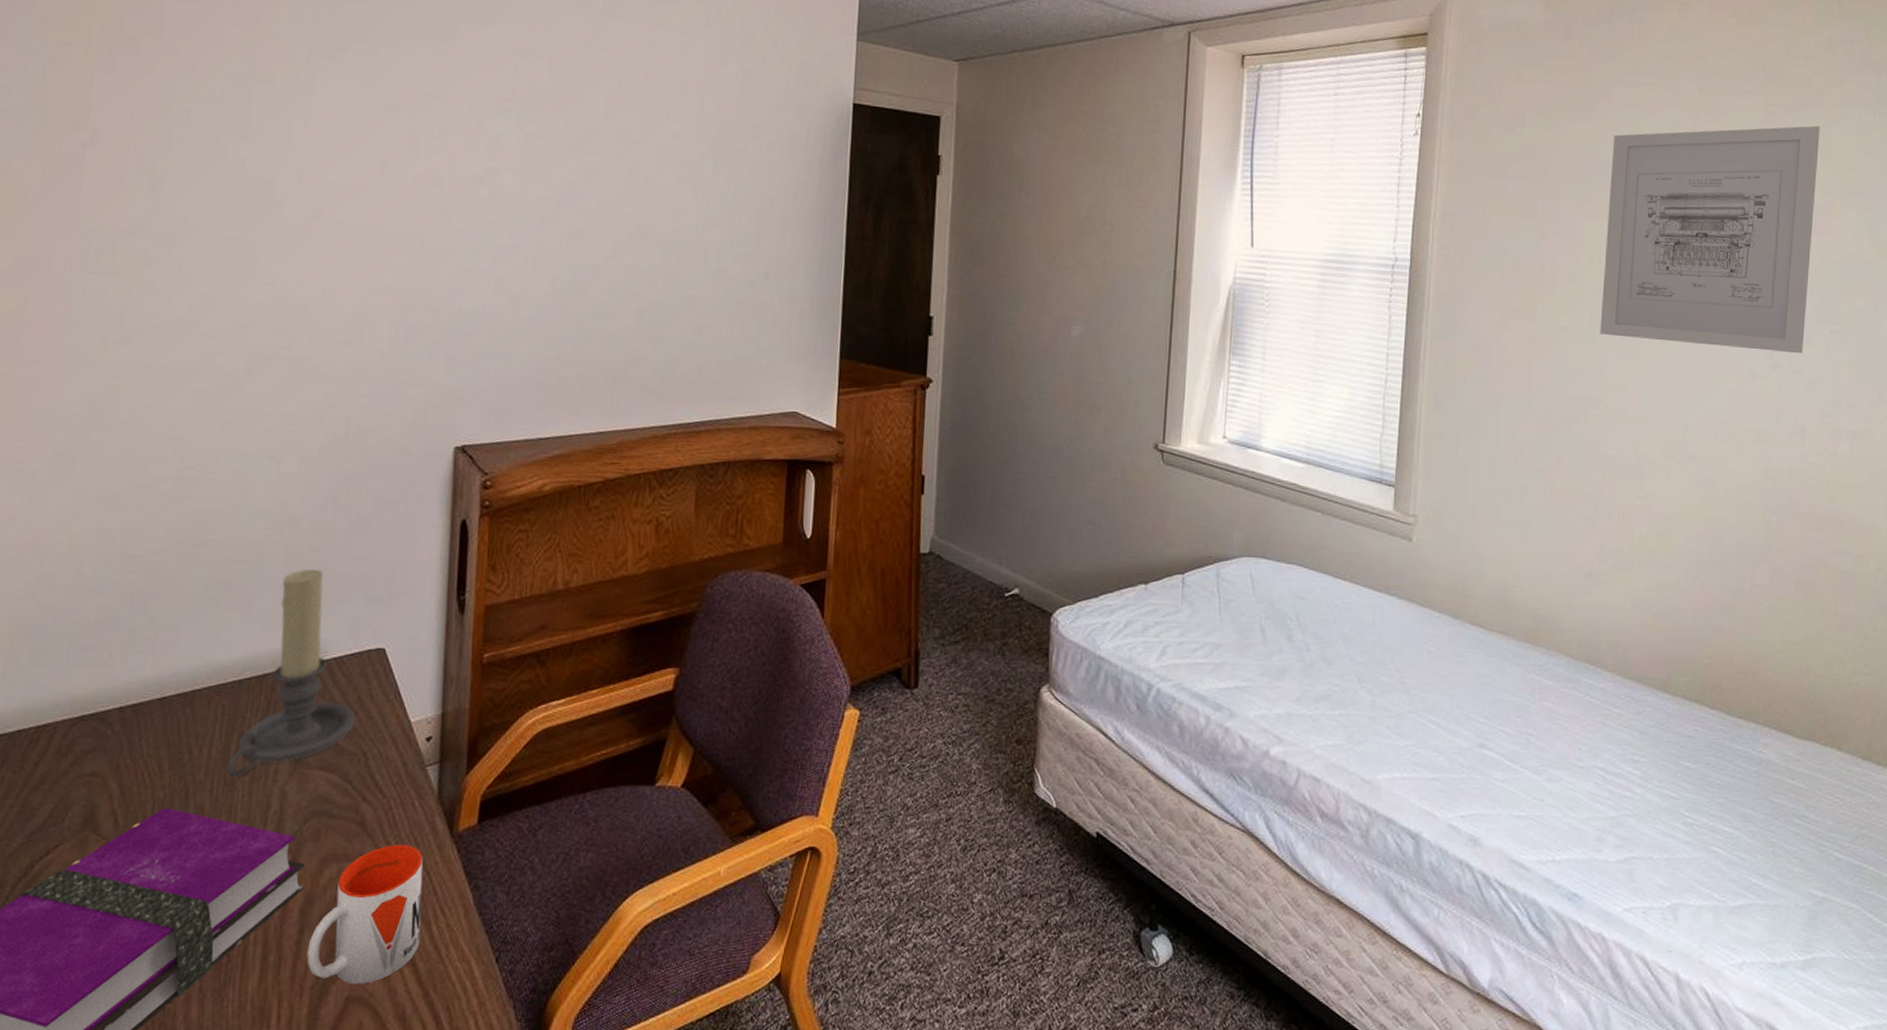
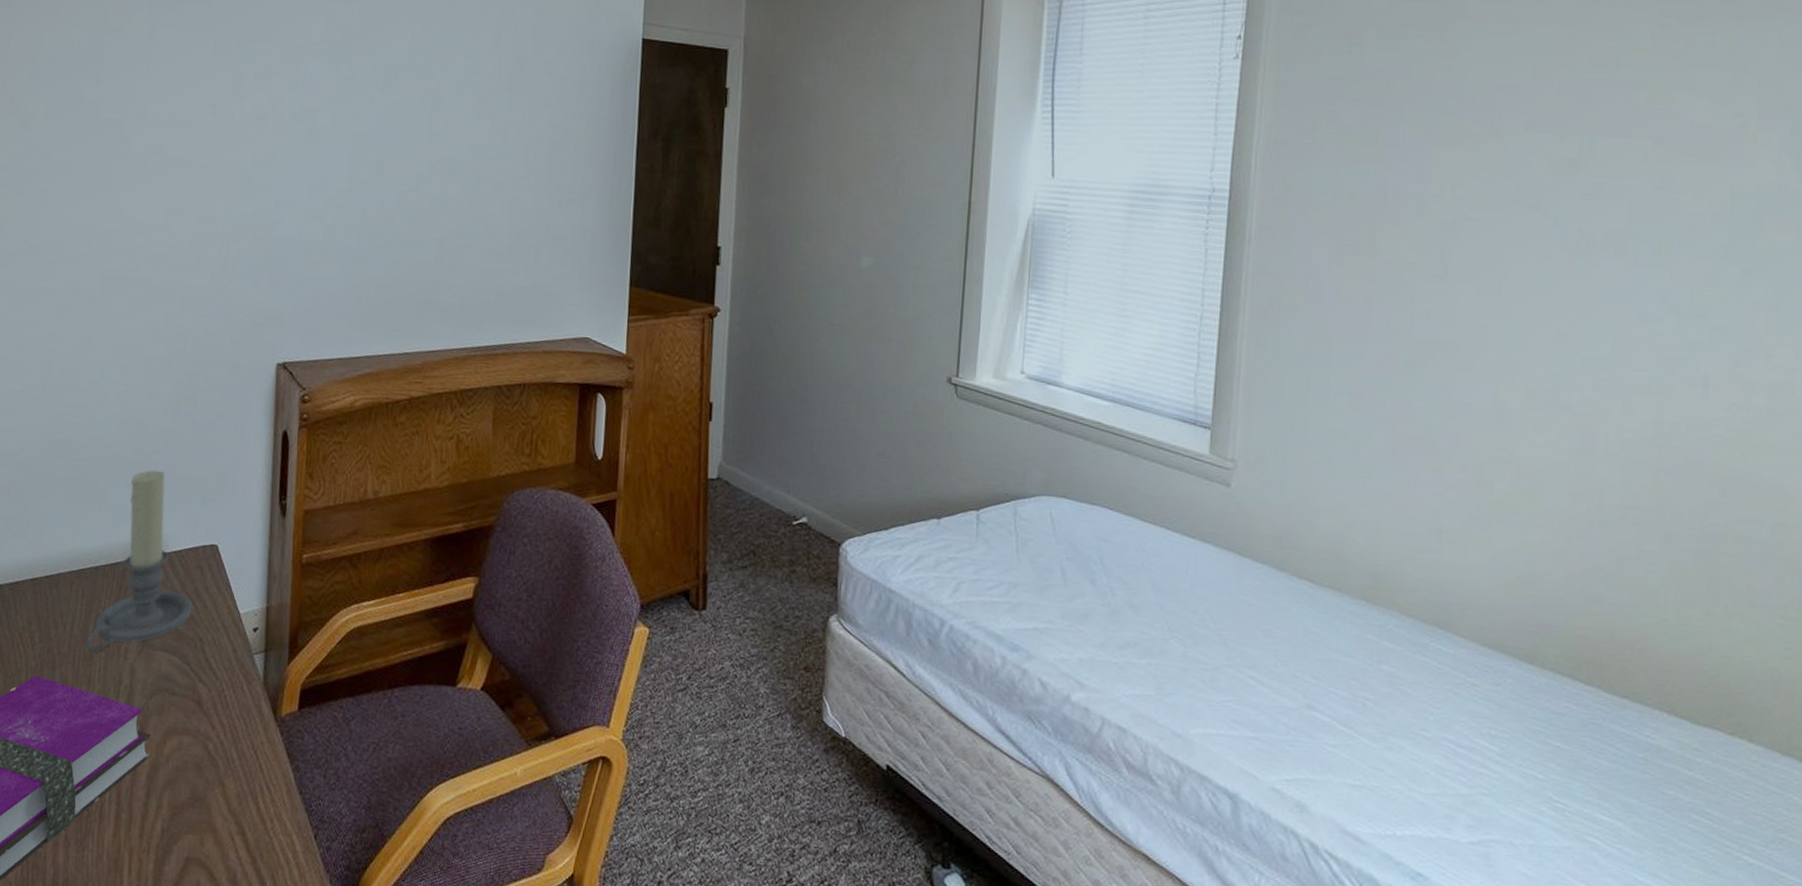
mug: present [306,844,423,984] -> none [153,723,251,847]
wall art: present [1600,125,1820,354] -> none [1452,38,1731,296]

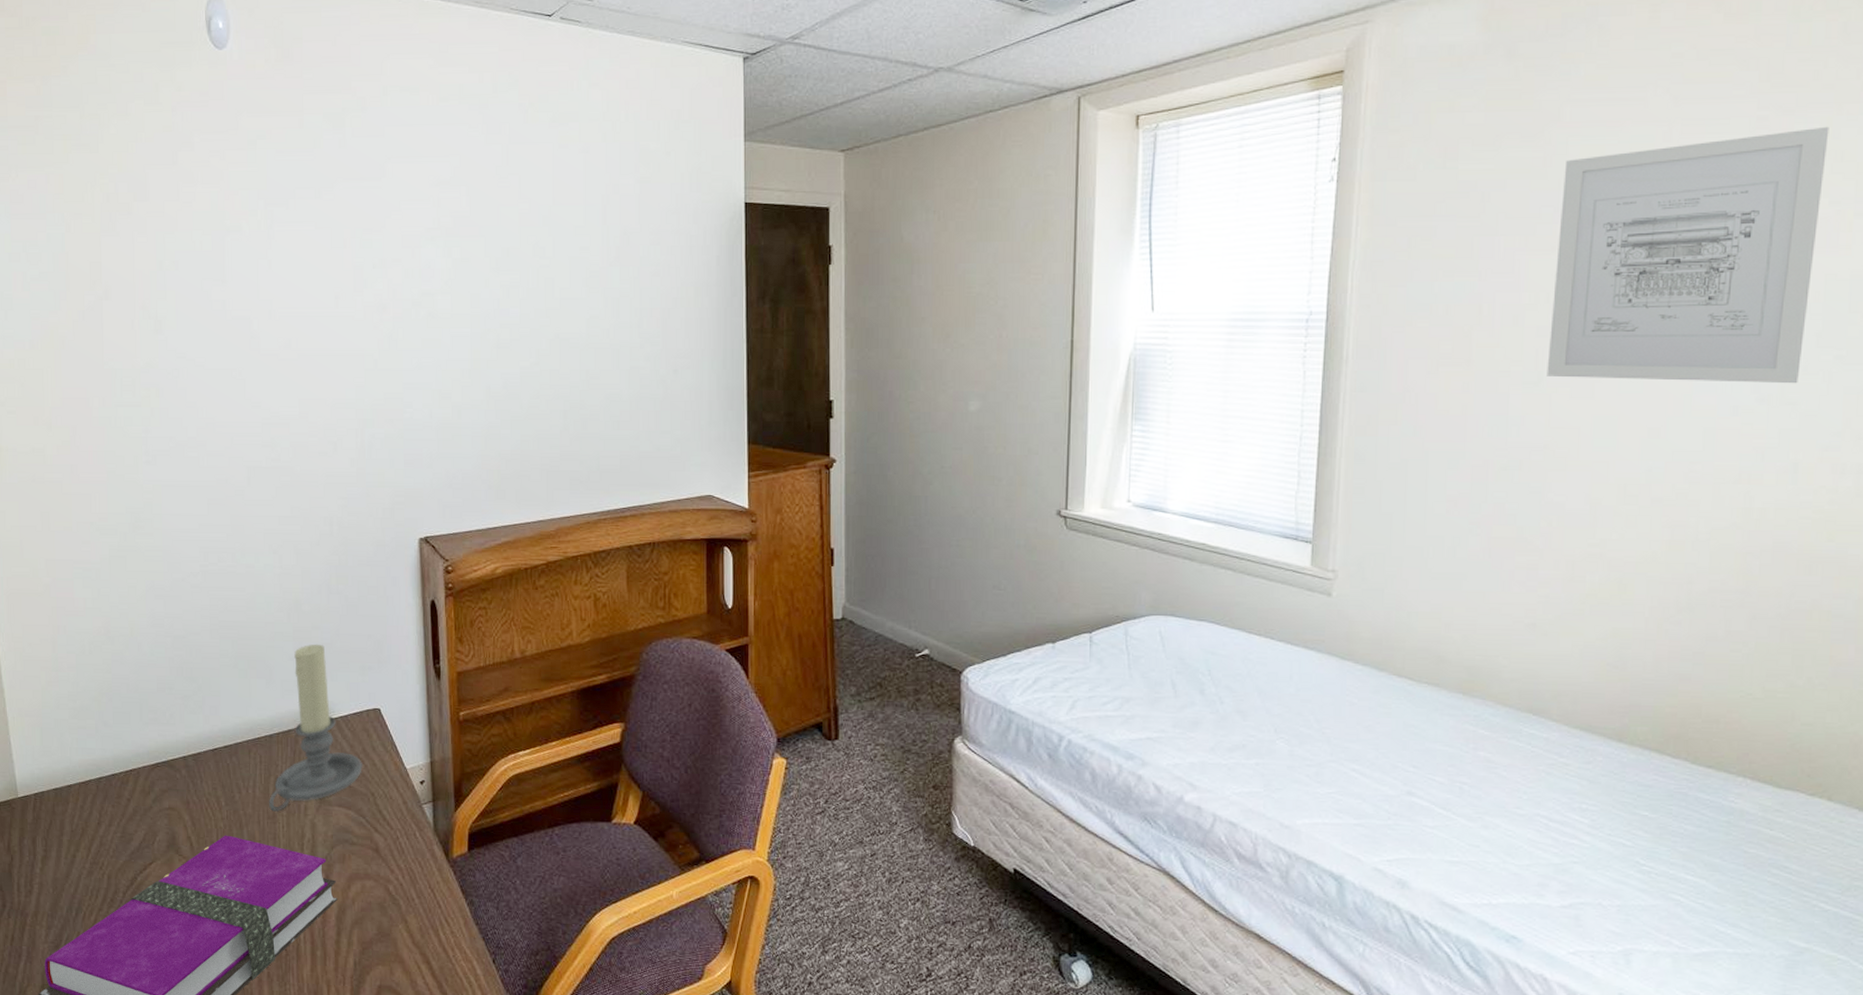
wall art: none [1452,38,1731,296] -> present [1546,126,1829,384]

